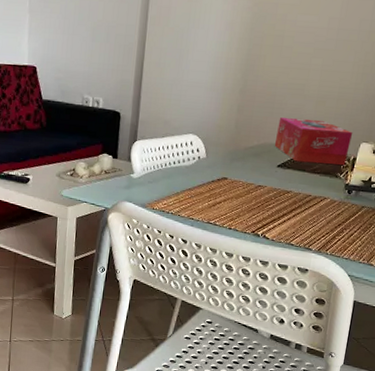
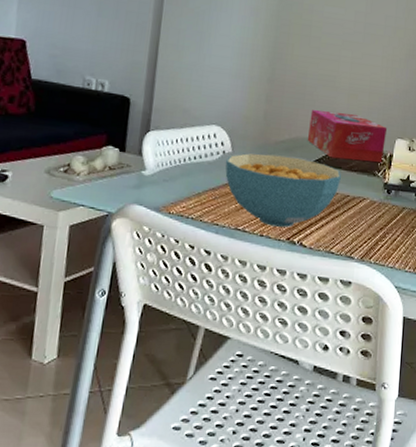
cereal bowl: none [200,158,305,222] -> present [225,153,341,227]

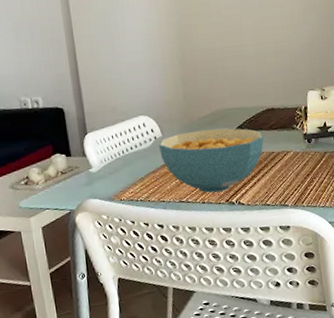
tissue box: present [307,110,388,163] -> none [224,76,299,122]

